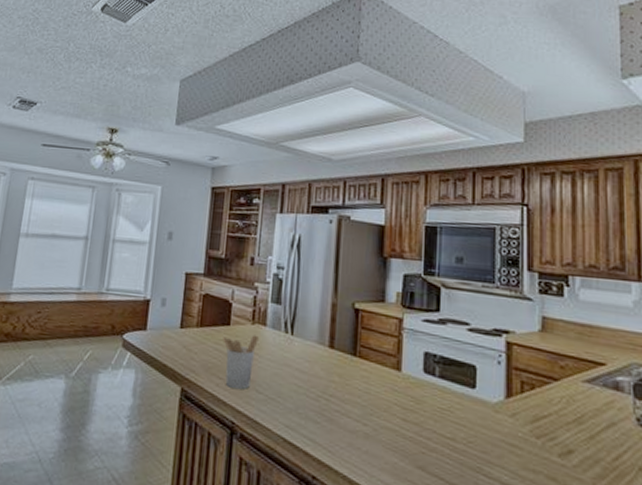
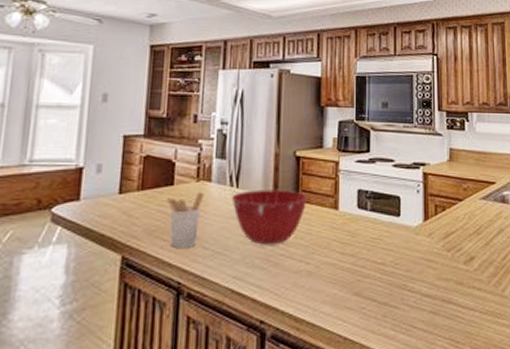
mixing bowl: none [286,339,367,399] -> present [232,190,308,245]

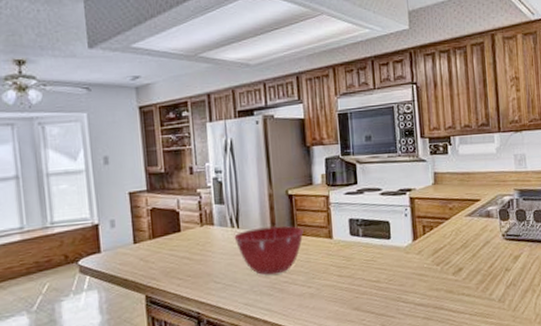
utensil holder: present [166,192,204,248] -> none [176,235,209,285]

